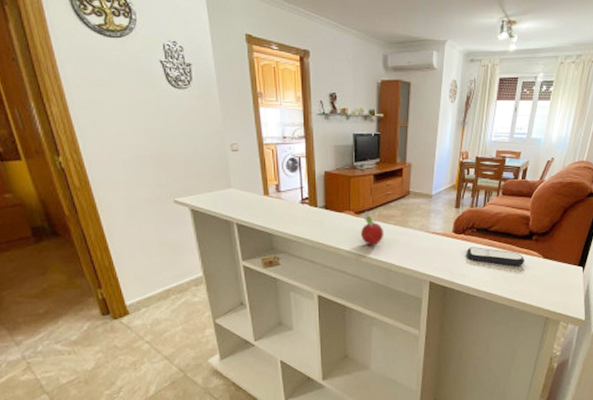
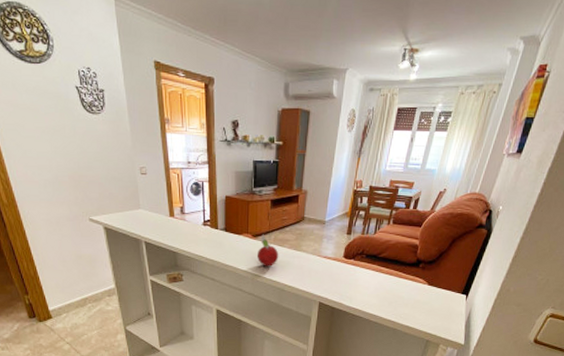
remote control: present [467,247,525,266] -> none [355,272,411,291]

